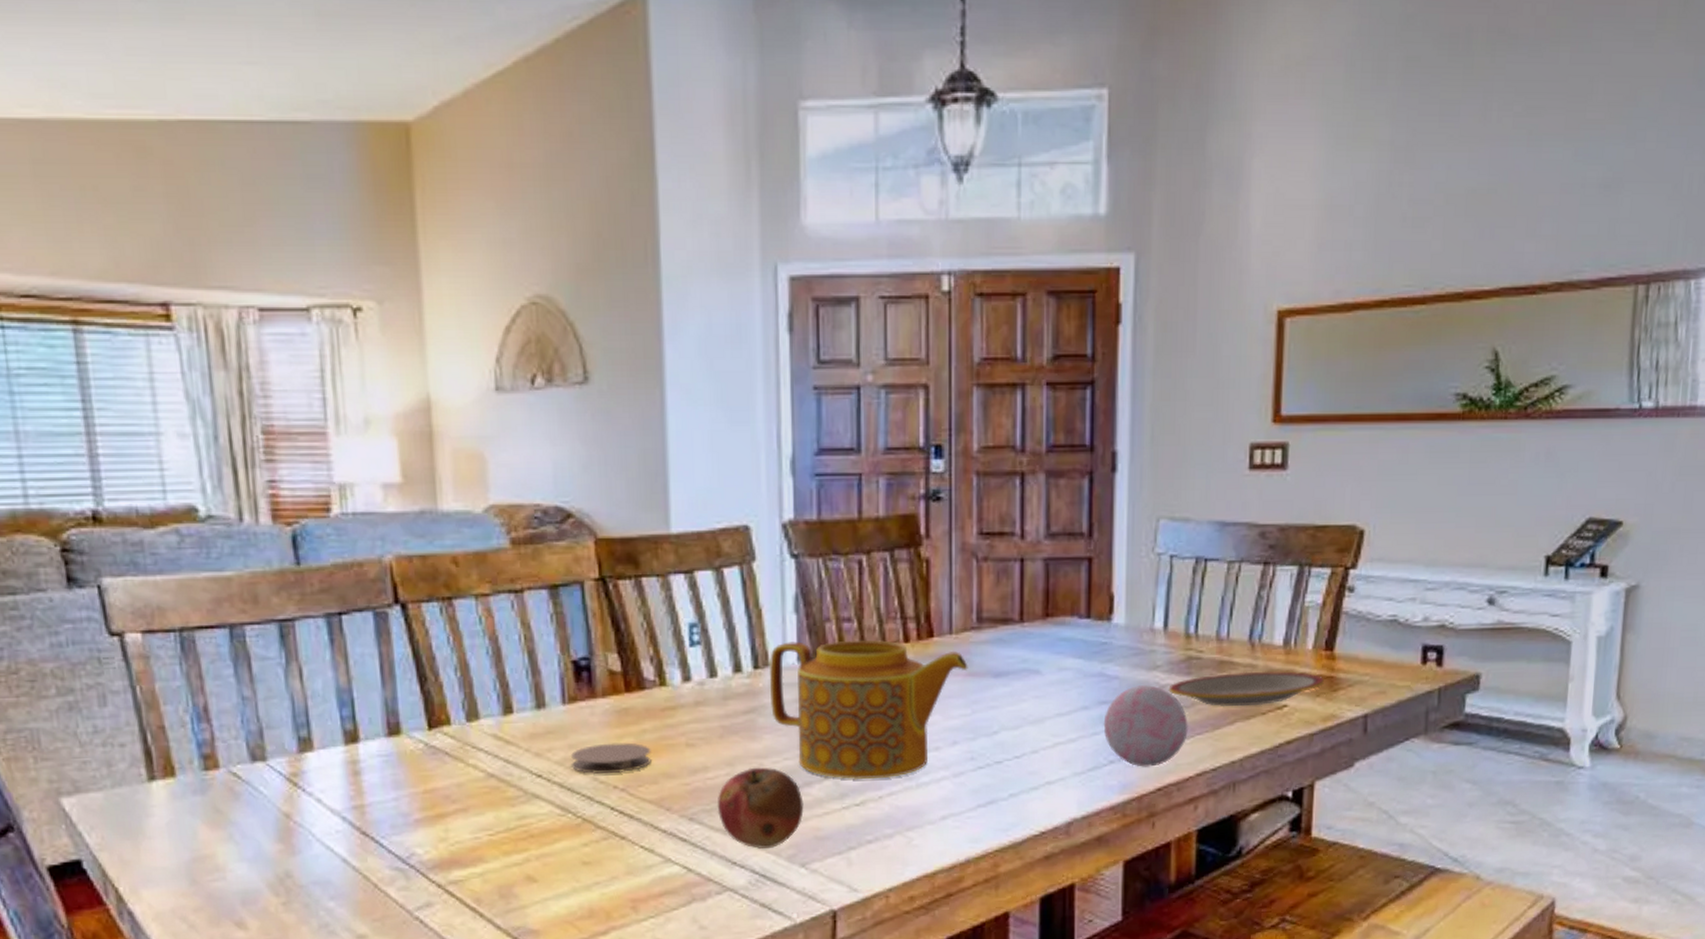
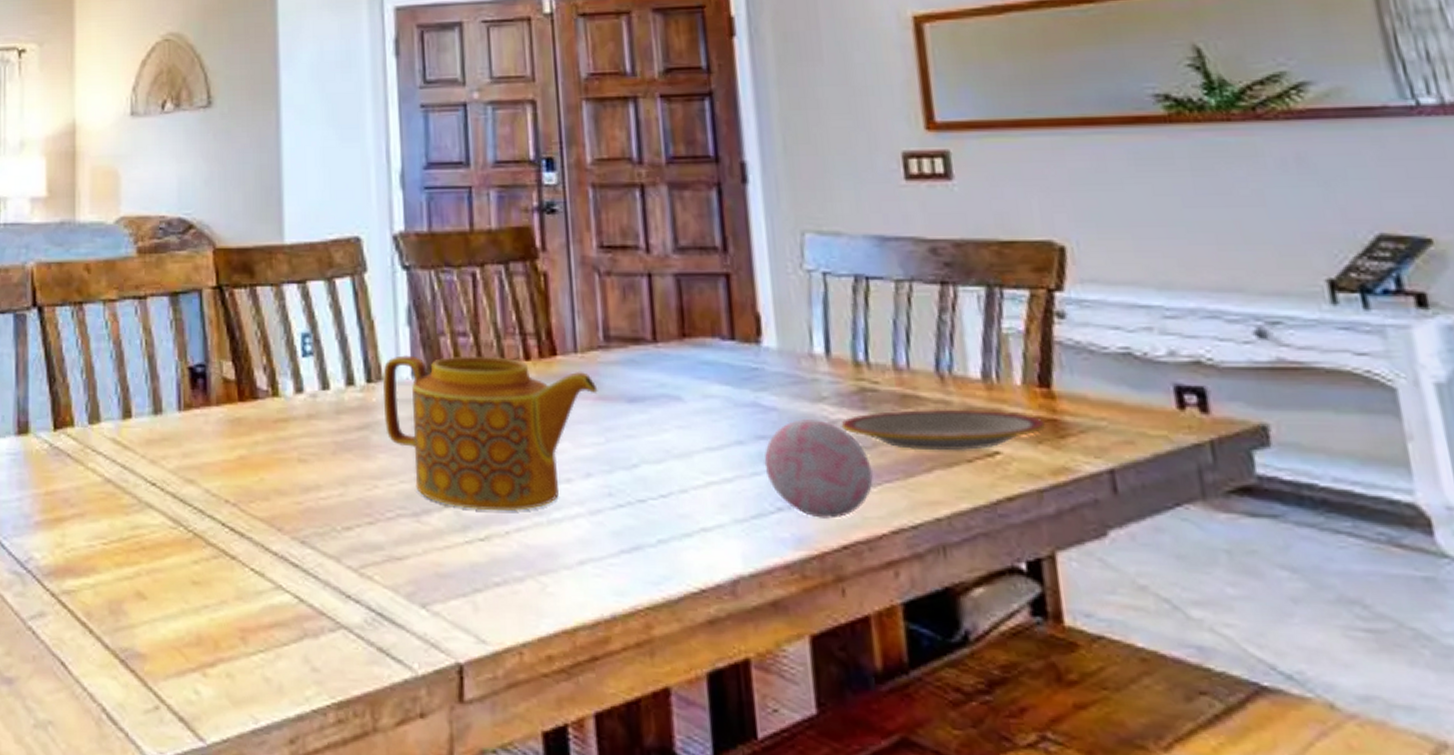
coaster: present [571,742,652,774] -> none [185,454,263,486]
fruit: present [717,767,804,849] -> none [330,489,423,584]

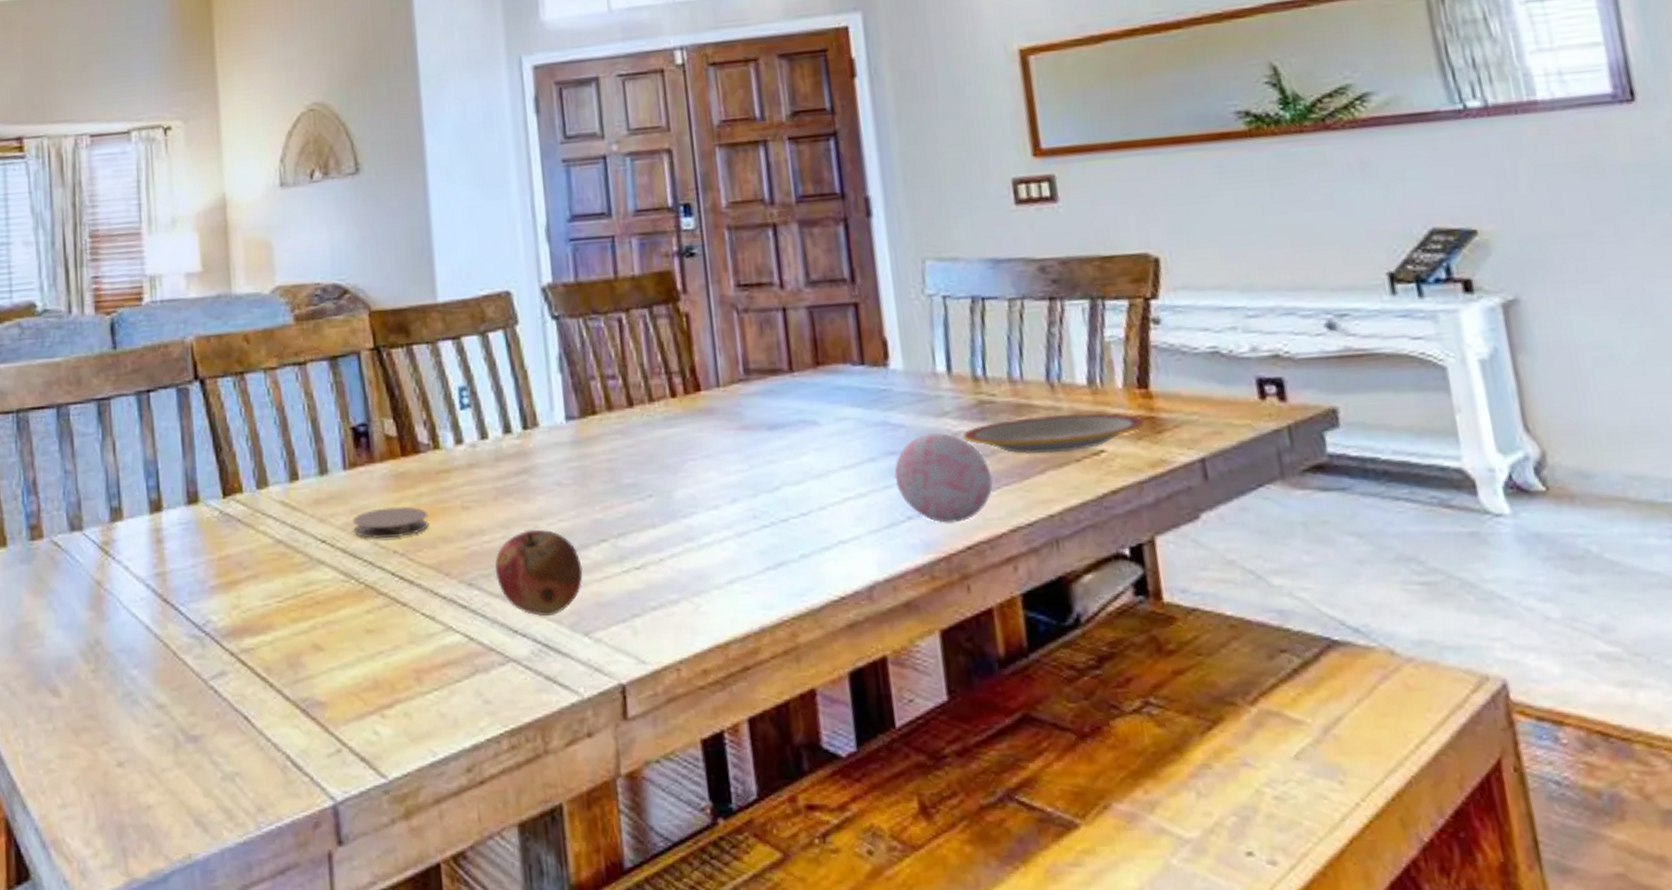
coaster: none [185,454,263,486] -> present [353,506,429,539]
fruit: none [330,489,423,584] -> present [495,529,583,617]
teapot: present [382,355,598,512] -> none [537,395,740,542]

